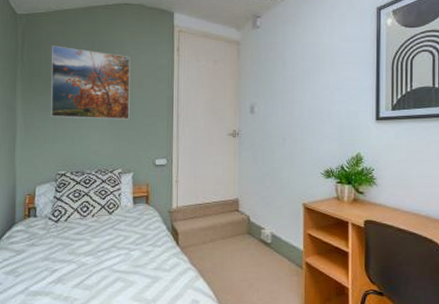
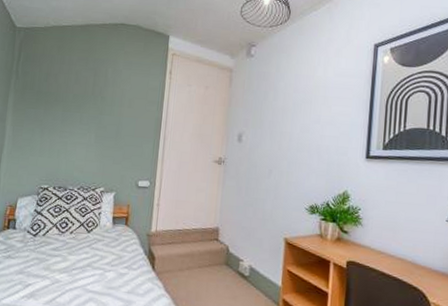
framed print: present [51,46,131,120] -> none [39,60,123,139]

